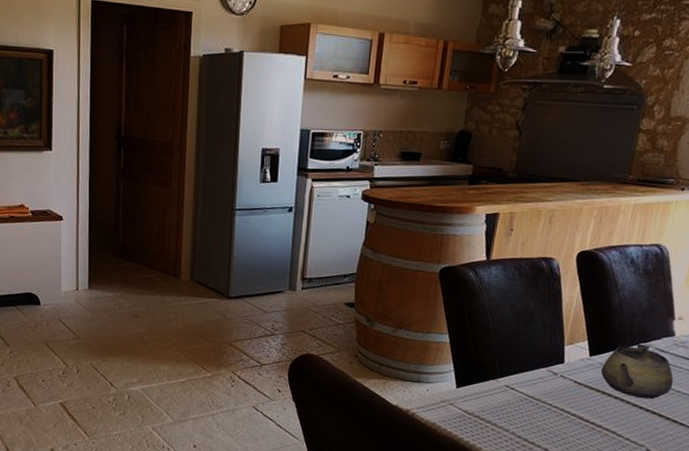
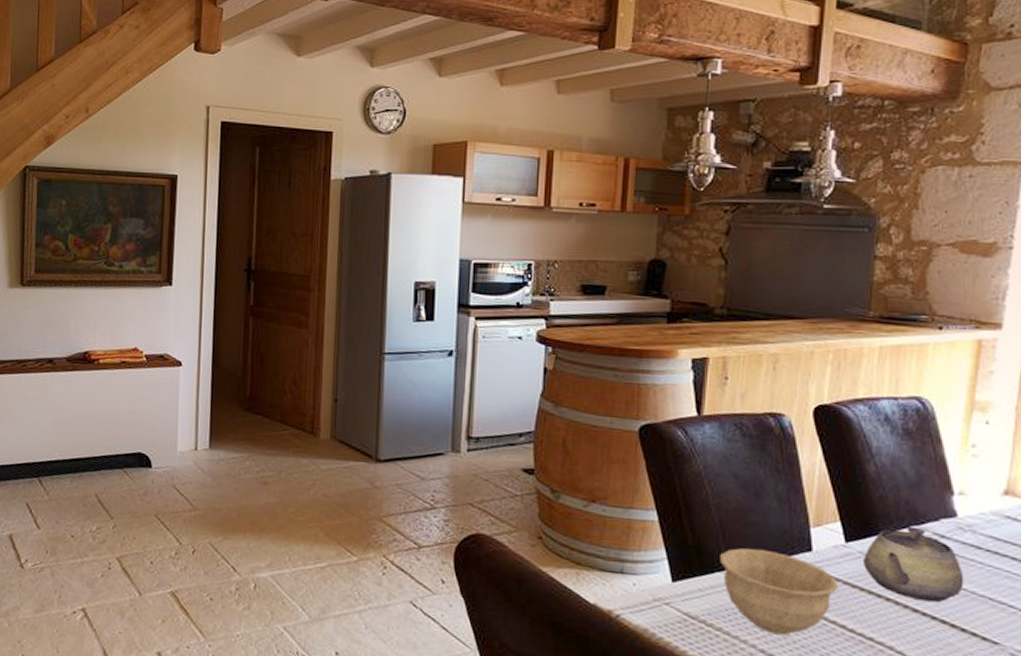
bowl: none [494,362,582,426] -> present [720,548,840,636]

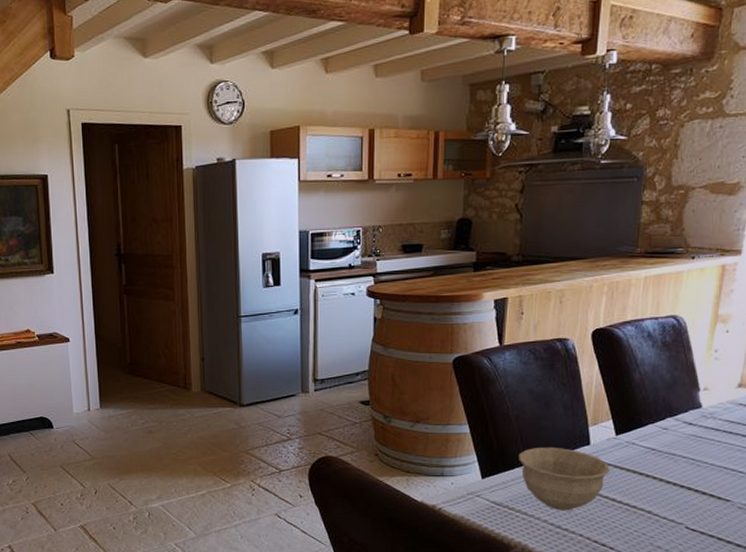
teapot: present [862,526,964,603] -> none [628,418,706,475]

